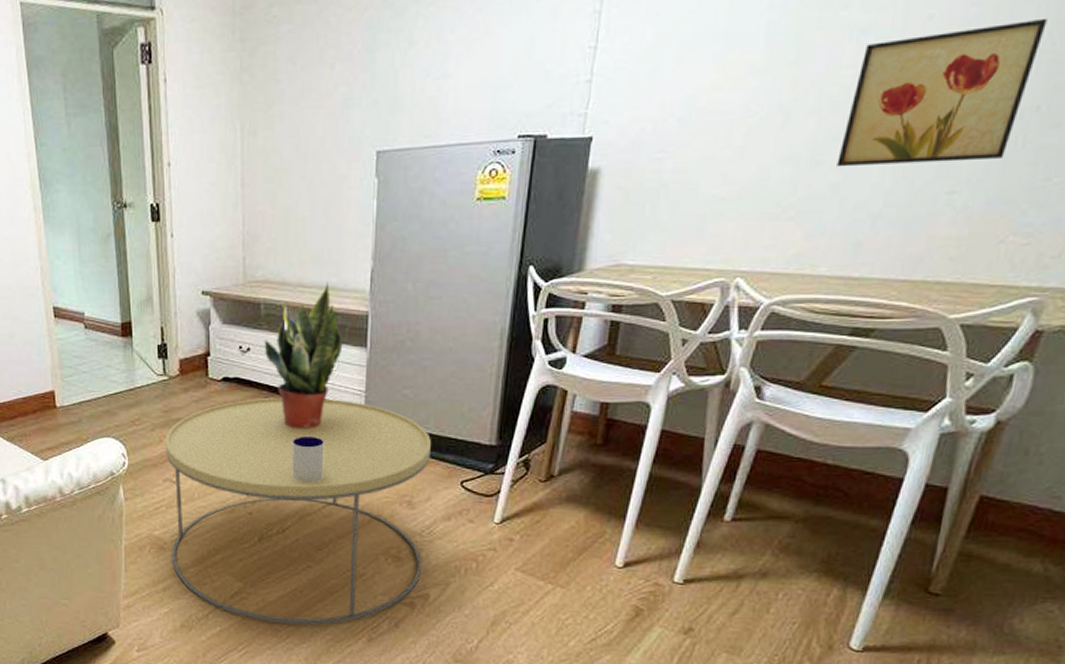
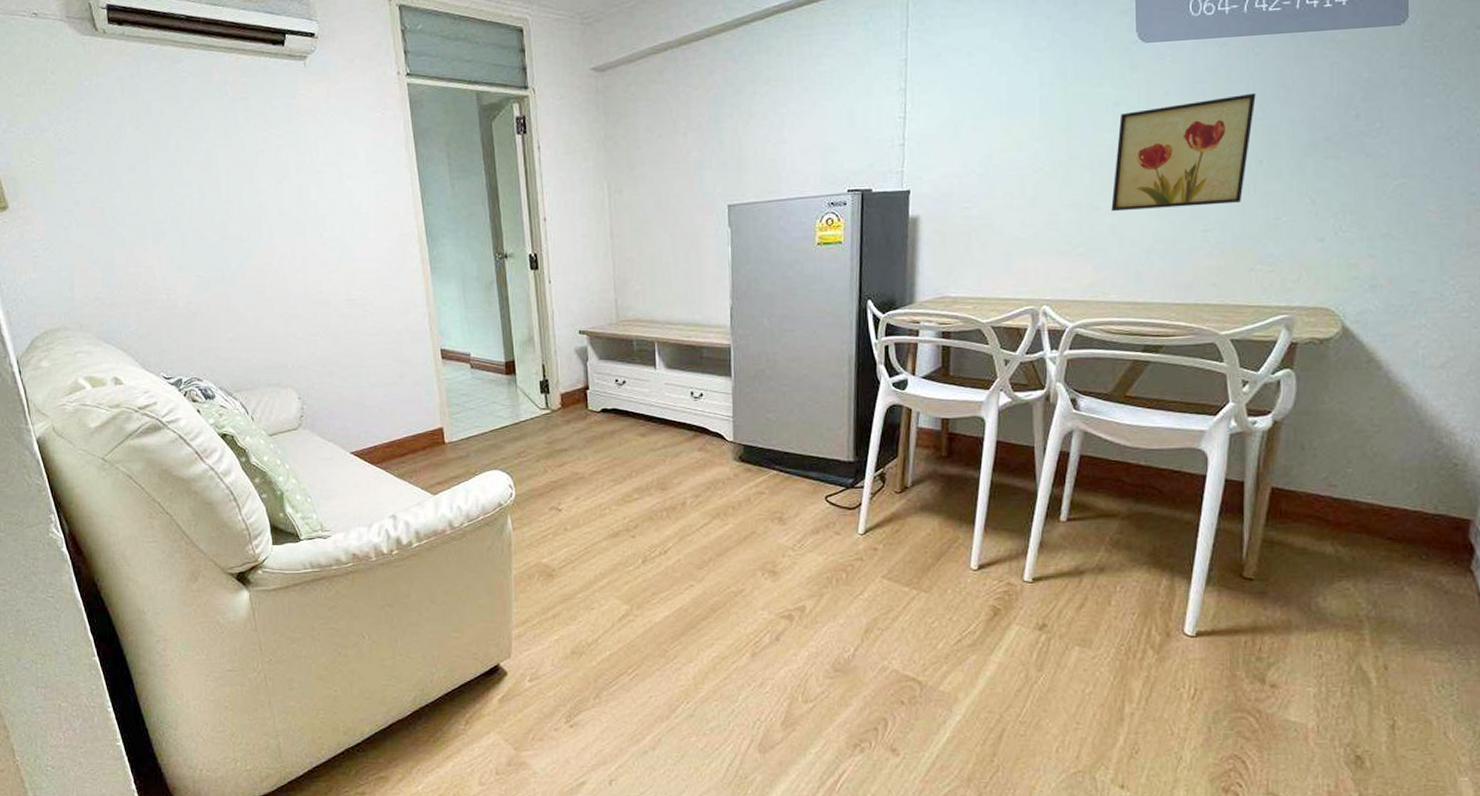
coffee table: present [165,397,431,625] -> none [550,424,797,644]
potted plant: present [264,282,350,430] -> none [638,319,715,455]
mug: present [291,435,324,483] -> none [668,460,700,505]

